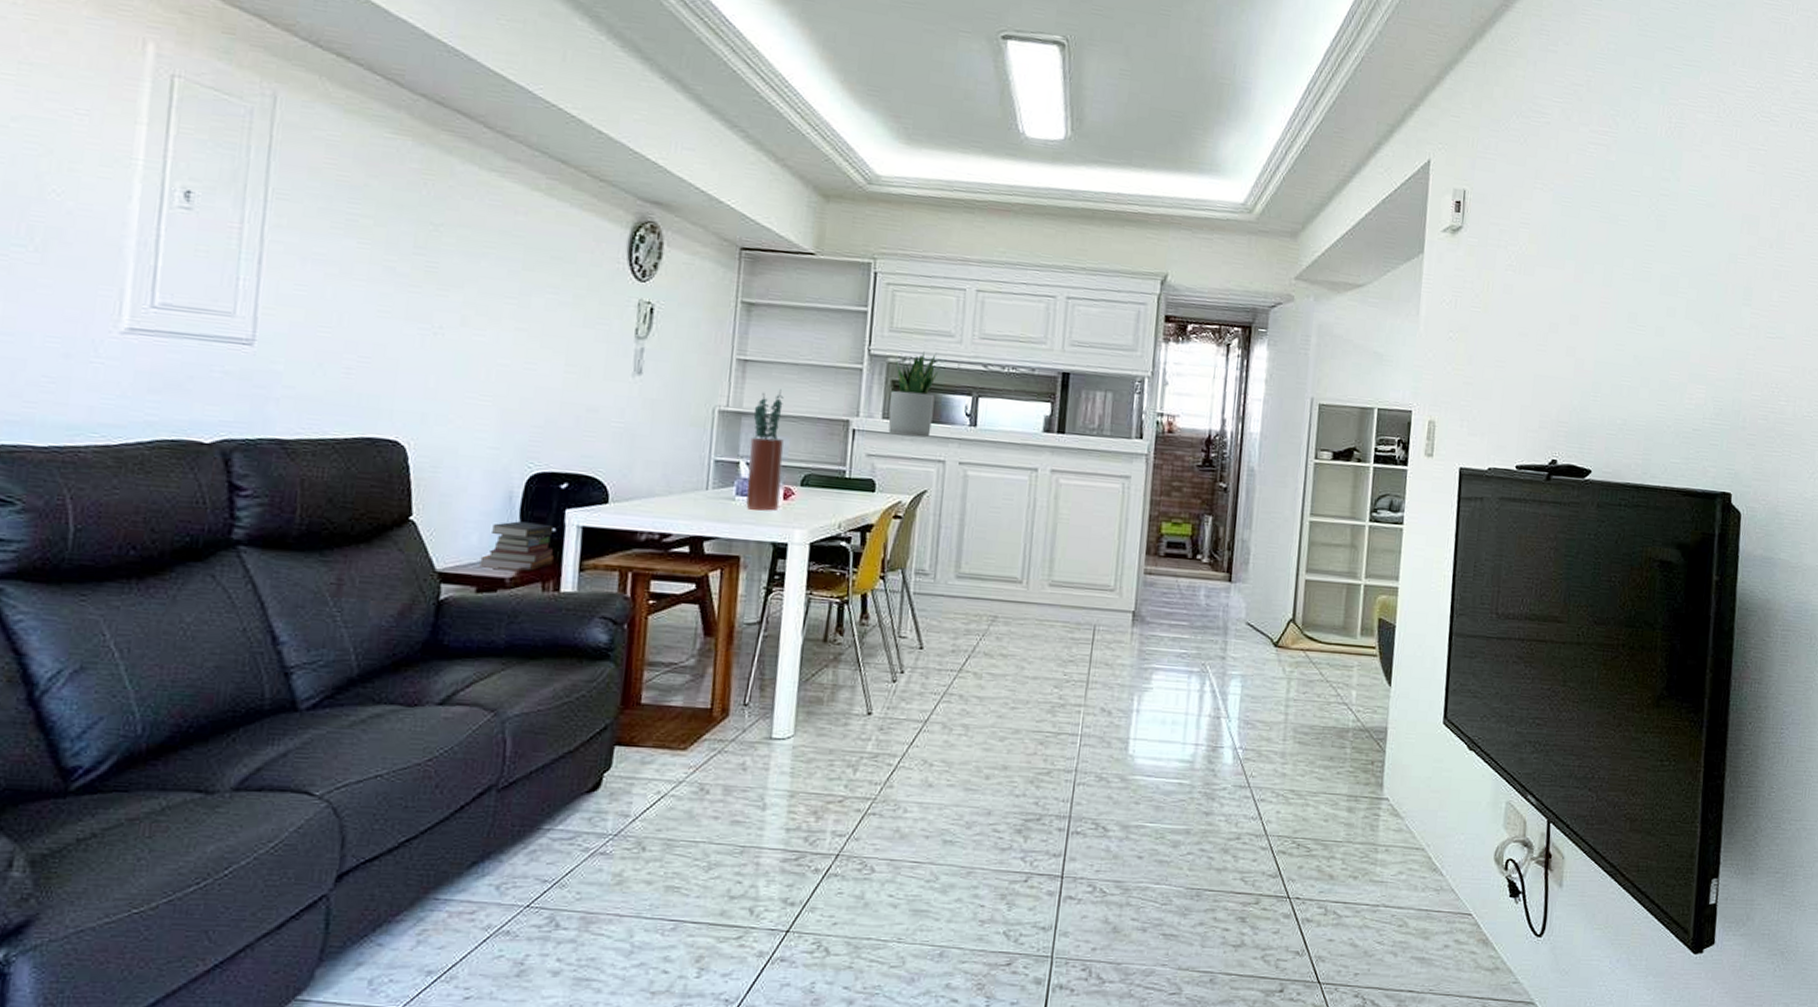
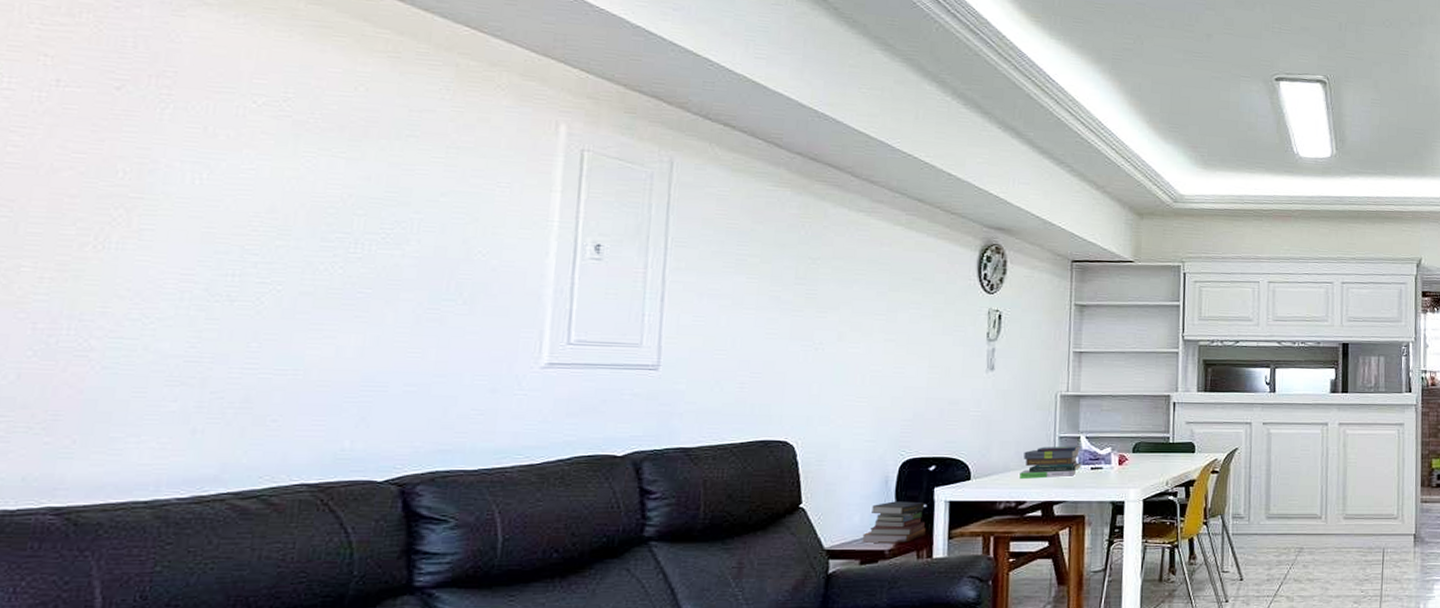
books: none [665,470,739,510] -> present [1019,446,1081,480]
vase: present [746,389,784,511] -> none [1087,374,1117,476]
planter: present [888,351,939,438] -> none [1202,334,1242,405]

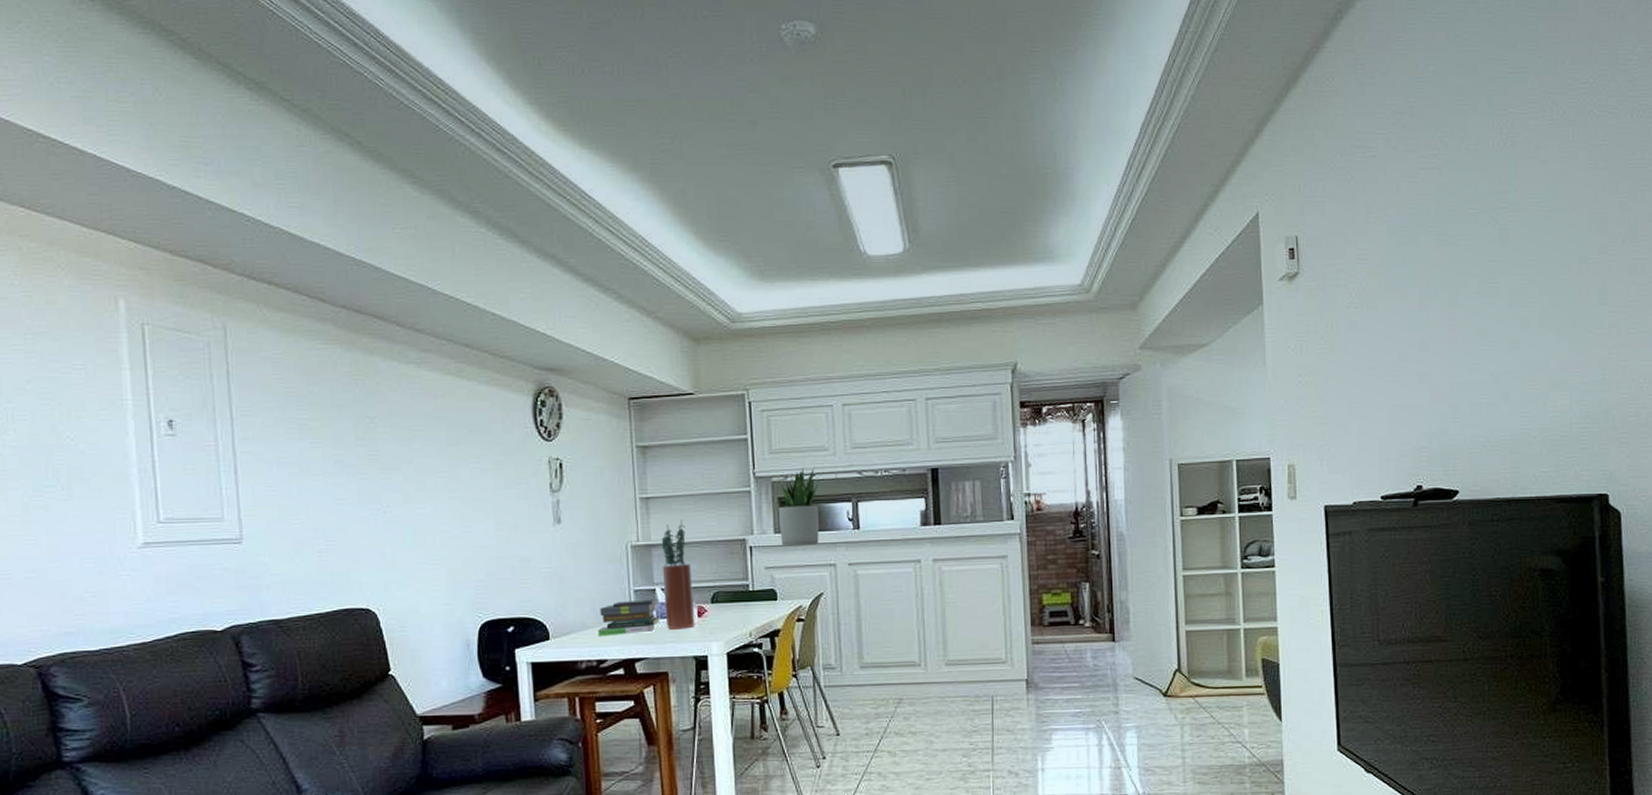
books: present [862,501,926,544] -> none [451,664,512,708]
vase: none [1087,374,1117,476] -> present [661,519,695,630]
planter: none [1202,334,1242,405] -> present [778,467,819,546]

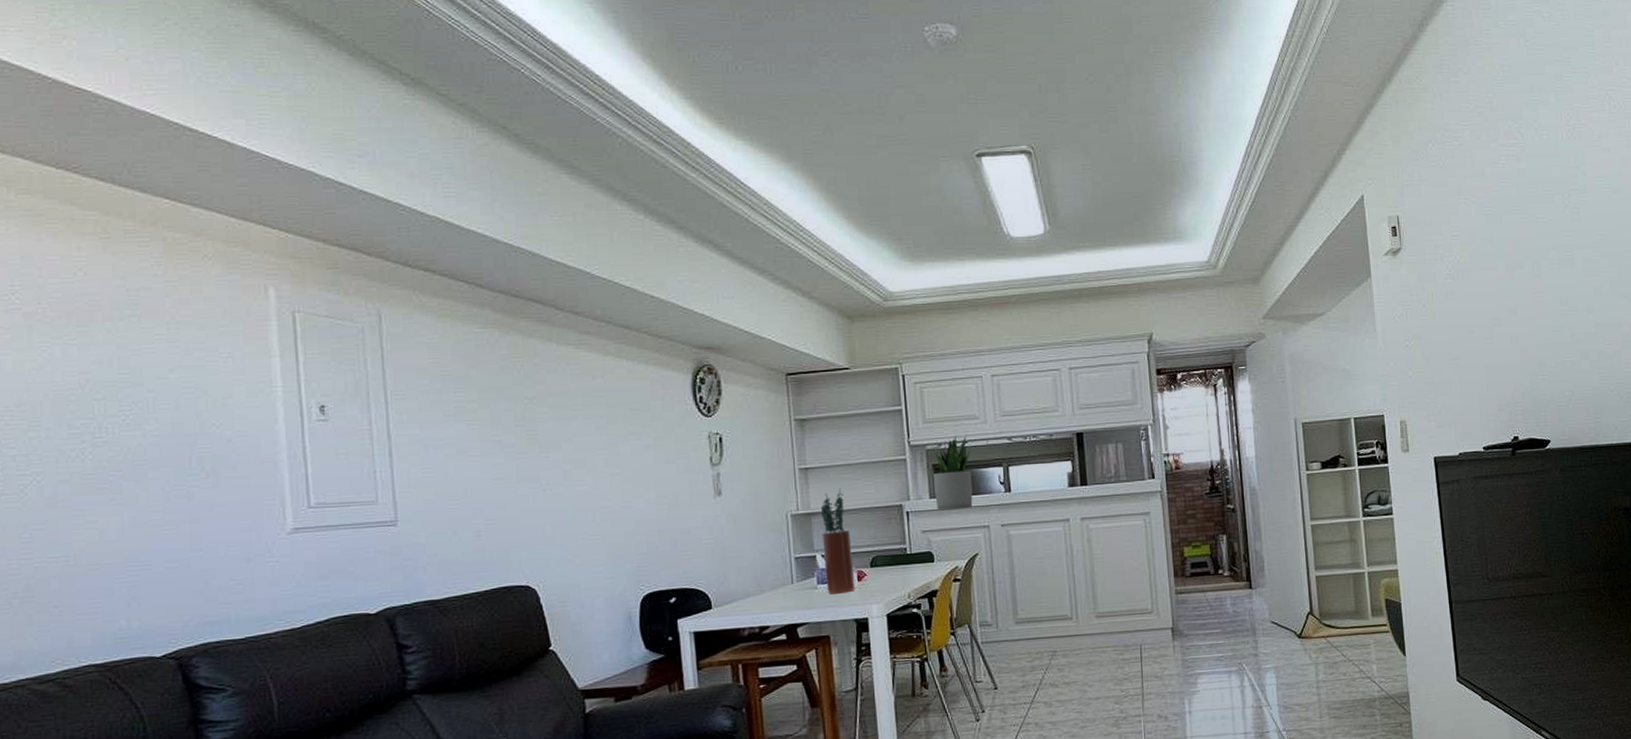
books: present [598,599,660,637] -> none [760,565,821,605]

